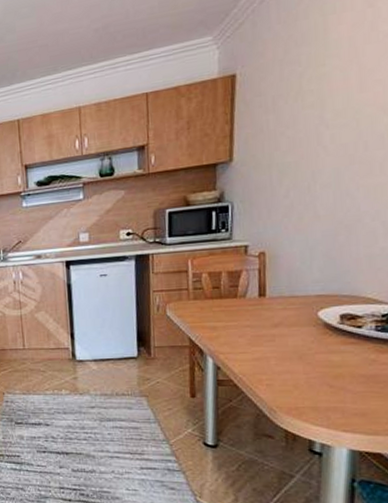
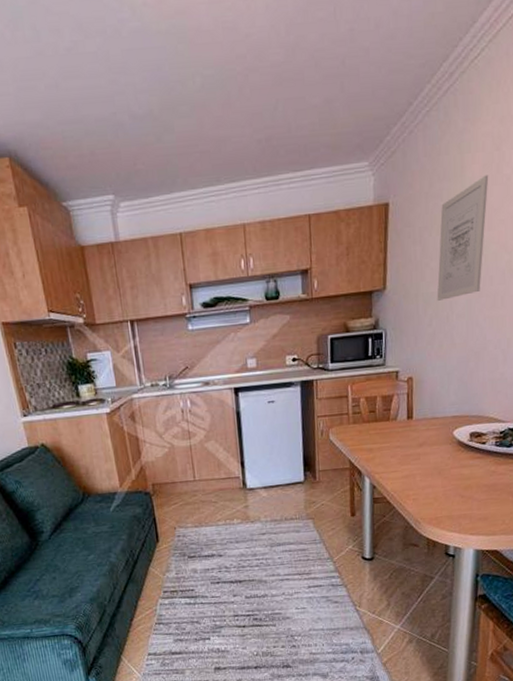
wall art: none [295,34,360,171] -> present [437,175,489,301]

